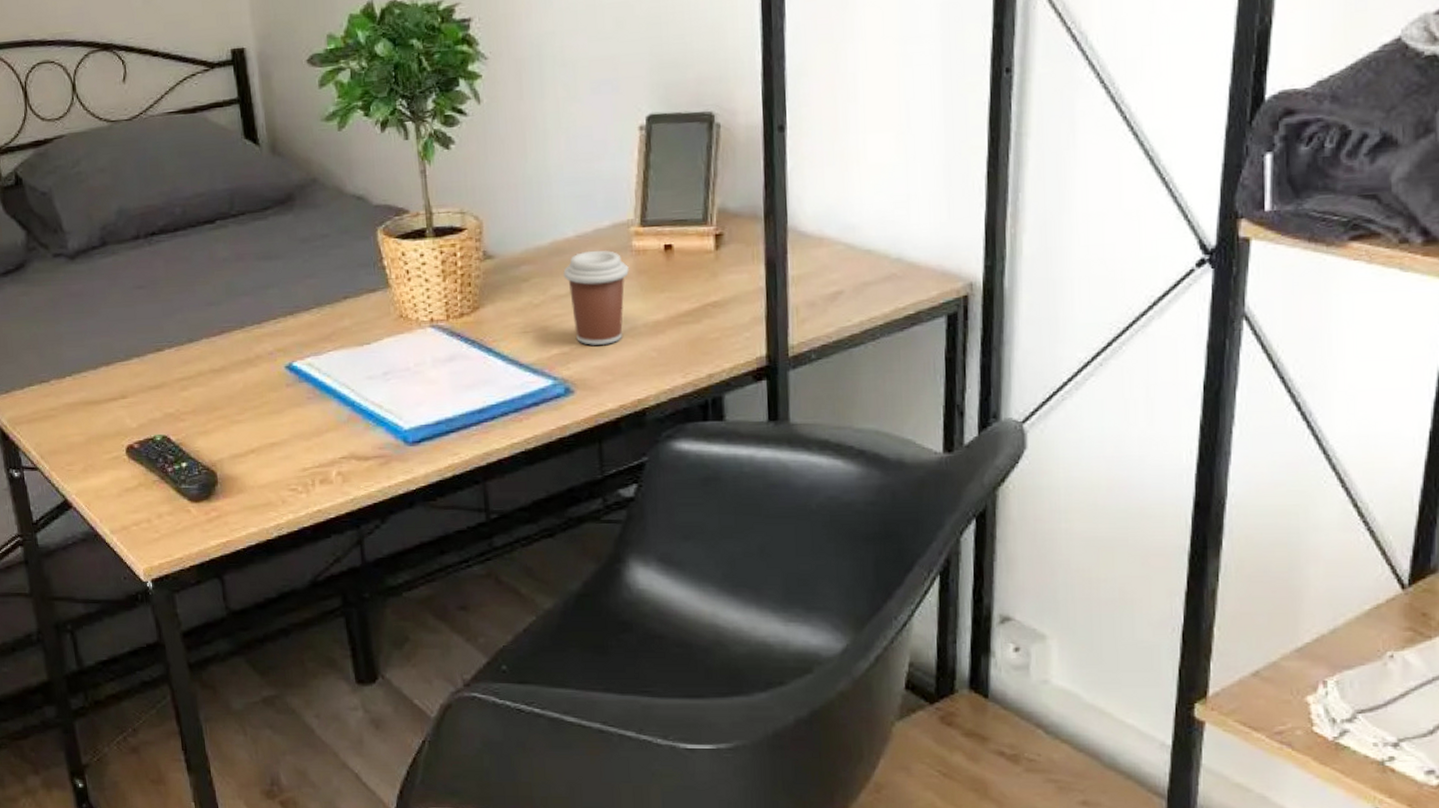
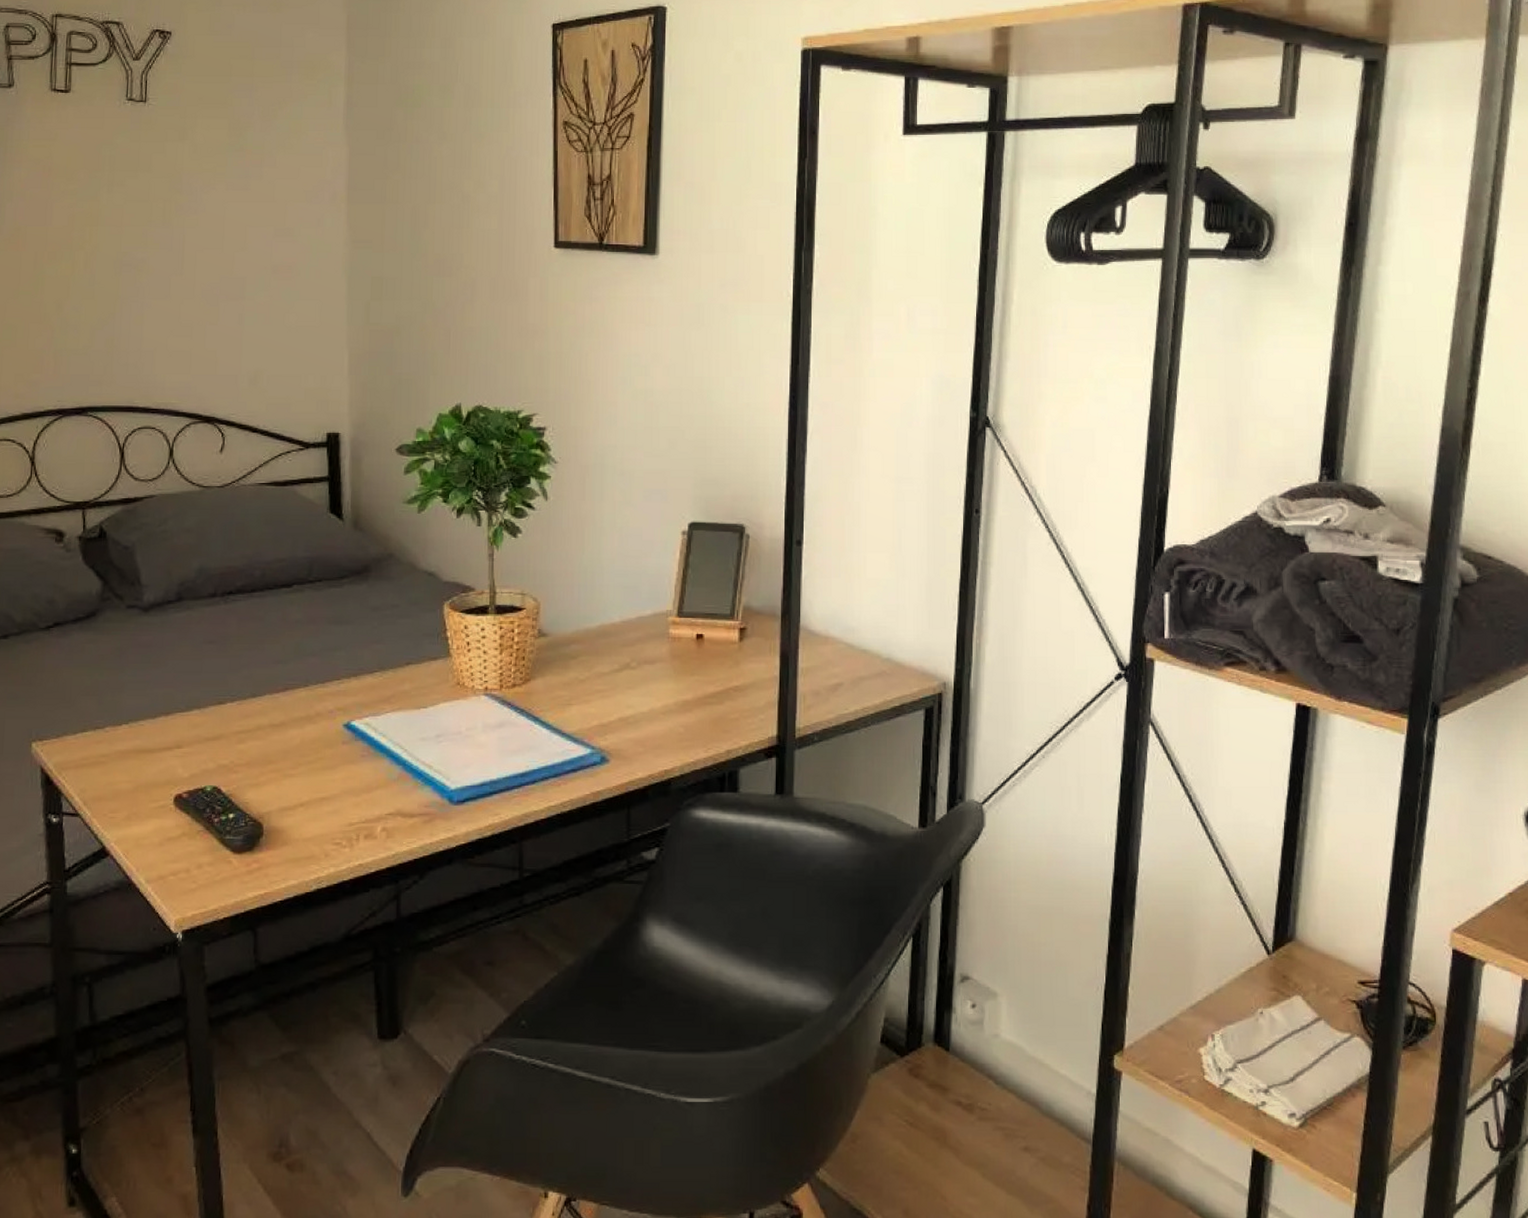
coffee cup: present [563,250,629,346] -> none [608,635,665,720]

